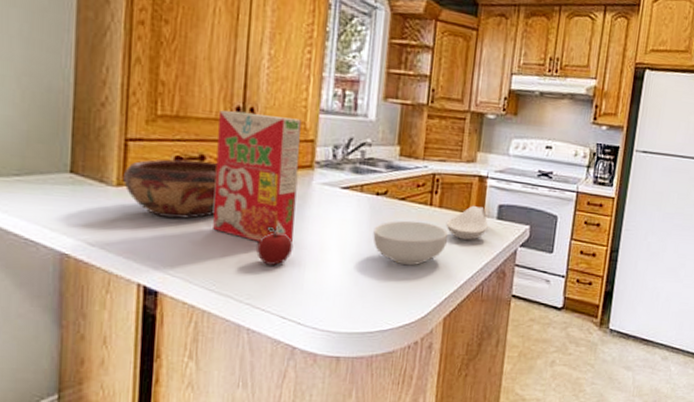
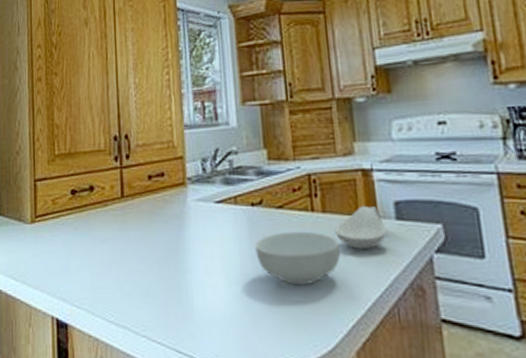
decorative bowl: present [123,159,218,219] -> none [35,191,107,249]
cereal box: present [213,110,301,243] -> none [100,138,178,268]
apple: present [257,226,294,265] -> none [145,250,179,292]

